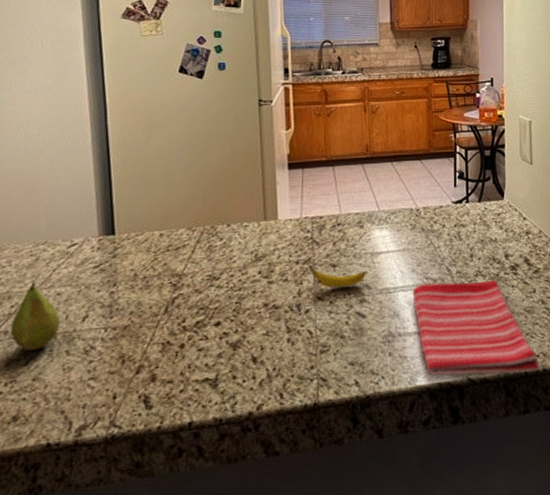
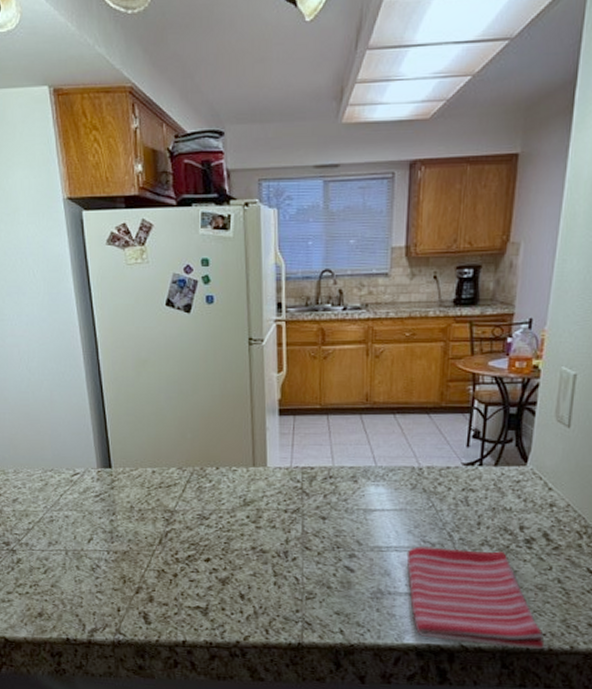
fruit: present [10,281,61,351] -> none [30,503,70,562]
banana: present [308,264,366,288] -> none [296,514,358,541]

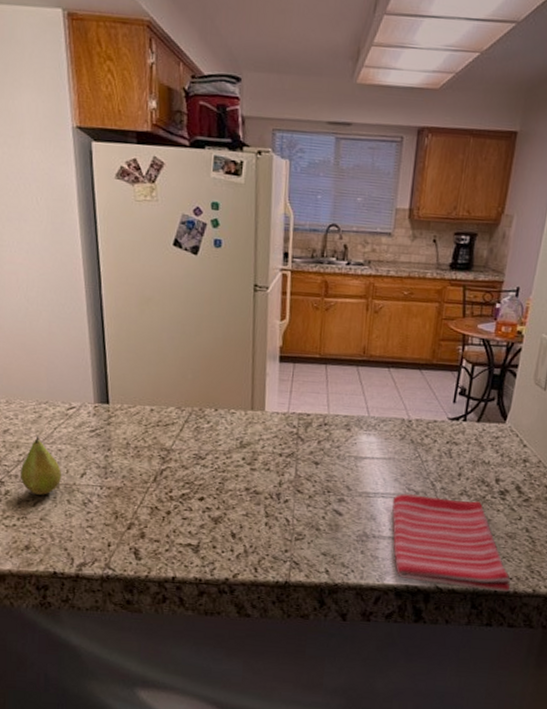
fruit: none [30,503,70,562] -> present [19,436,62,495]

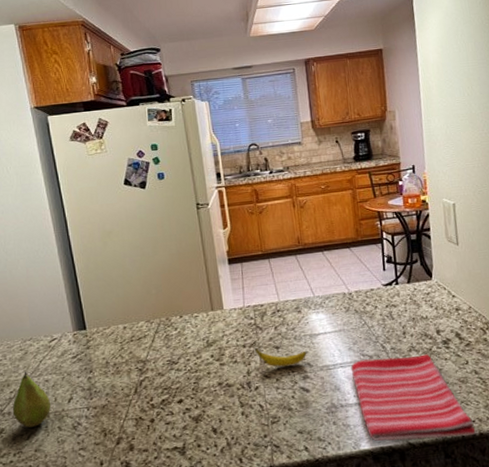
banana: none [290,458,348,485] -> present [254,347,307,367]

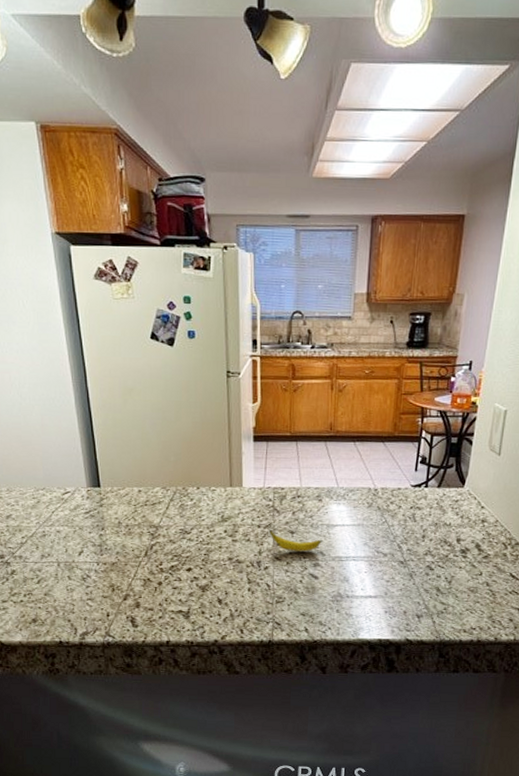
fruit: present [12,371,51,428] -> none [23,519,62,573]
dish towel: present [350,354,476,441] -> none [363,556,474,641]

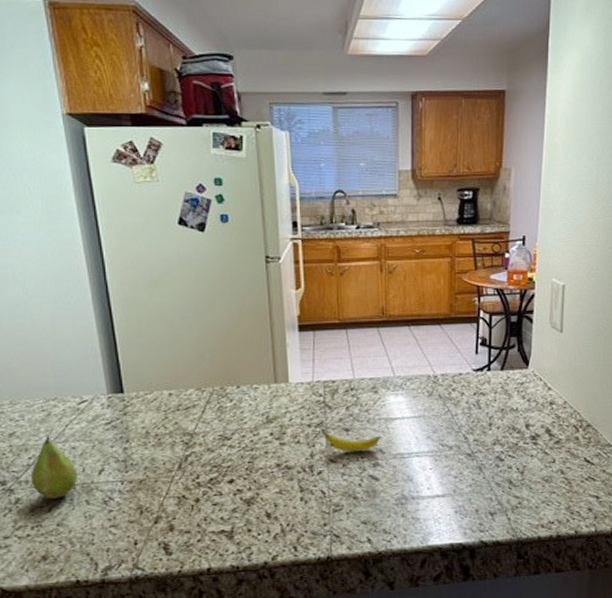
fruit: none [23,519,62,573] -> present [30,435,78,499]

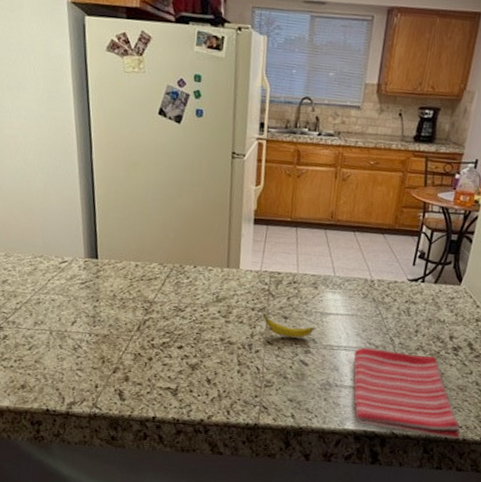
fruit: present [30,435,78,499] -> none [17,286,55,340]
dish towel: none [427,449,553,538] -> present [353,347,460,439]

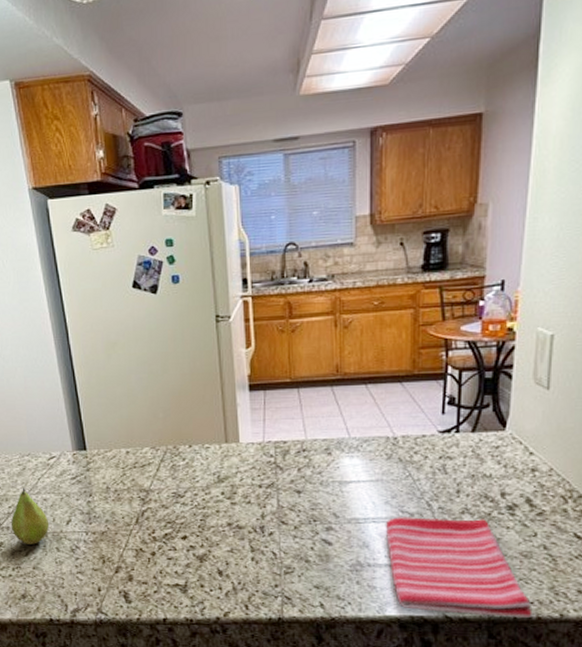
fruit: none [17,286,55,340] -> present [10,487,50,544]
banana: present [262,313,314,338] -> none [271,489,334,514]

